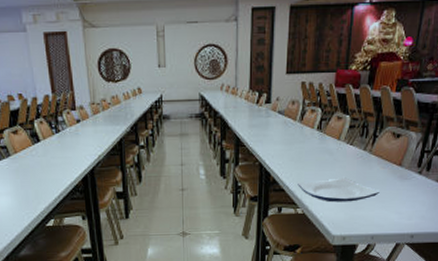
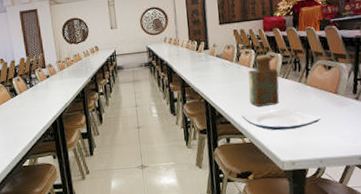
bottle: none [308,114,344,174] -> present [248,54,280,107]

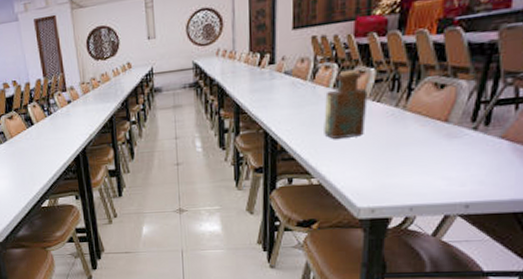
plate: present [242,107,321,131] -> none [311,140,419,170]

